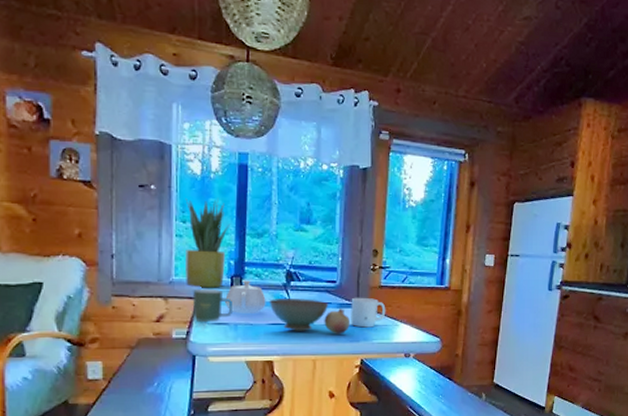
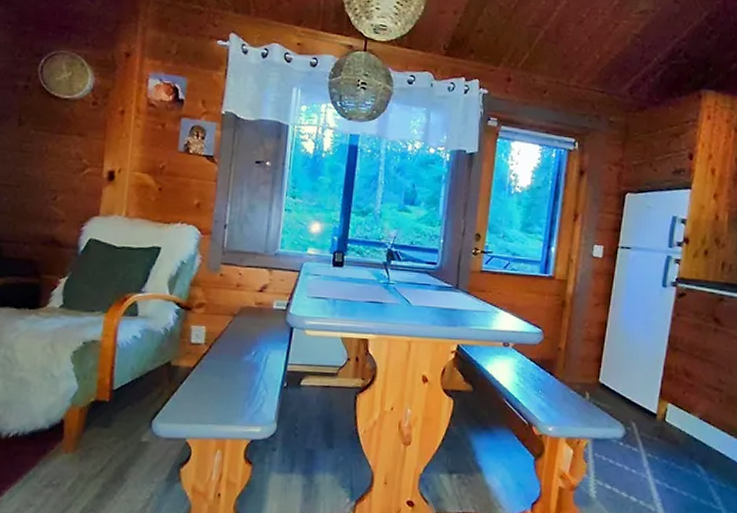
planter: present [185,198,230,288] -> none [290,175,337,263]
mug: present [193,288,232,323] -> none [295,262,333,297]
teapot: present [225,280,266,313] -> none [326,256,366,290]
bowl: present [269,299,329,331] -> none [368,276,428,311]
fruit: present [324,307,351,335] -> none [422,290,449,318]
mug: present [351,297,386,328] -> none [449,280,486,313]

